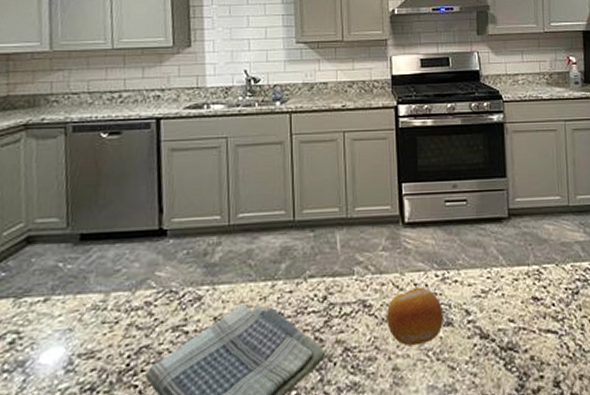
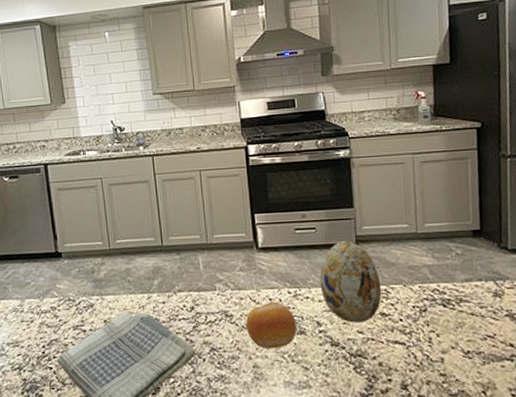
decorative egg: none [469,214,534,310] -> present [319,240,382,323]

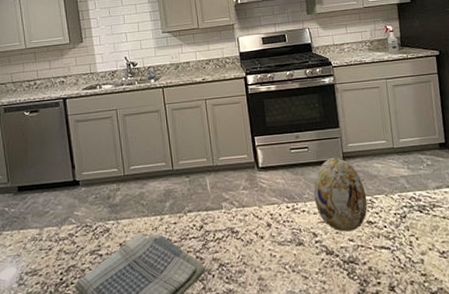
fruit: present [246,301,297,349] -> none [250,216,296,262]

